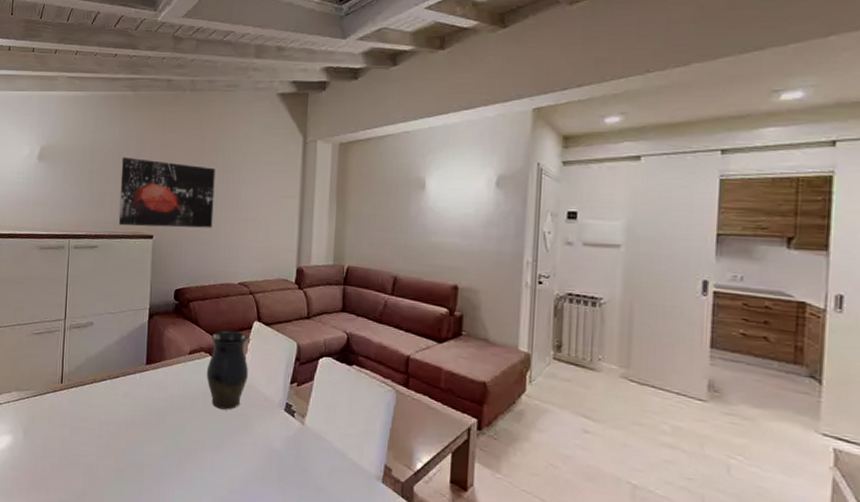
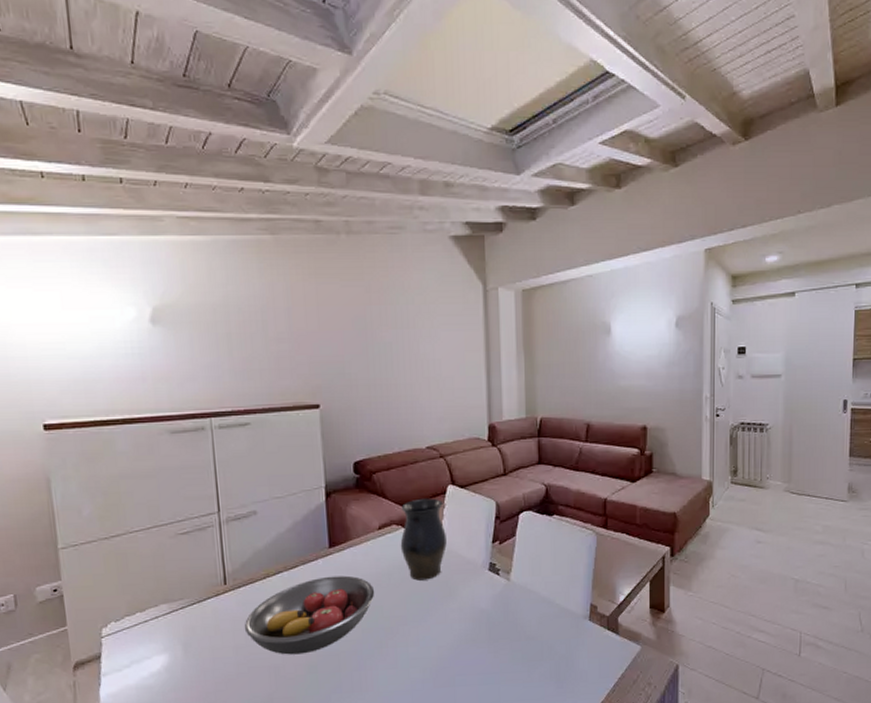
fruit bowl: none [72,390,180,459] -> present [245,575,375,655]
wall art: present [118,157,216,228] -> none [267,315,390,397]

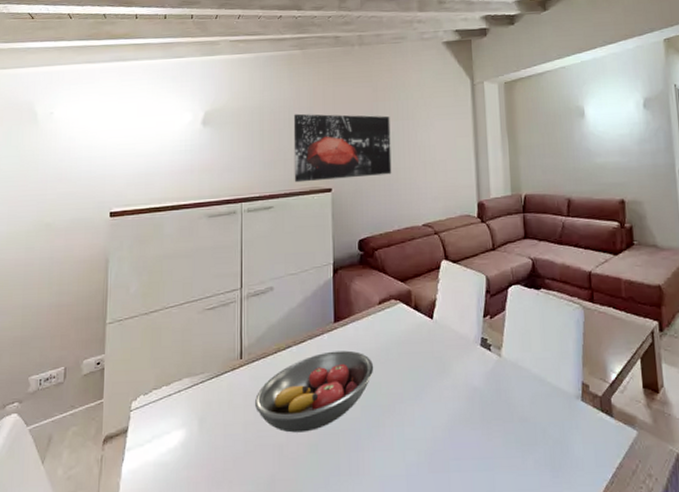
wall art: none [267,315,390,397] -> present [293,113,392,183]
vase: present [400,498,447,581] -> none [398,273,441,356]

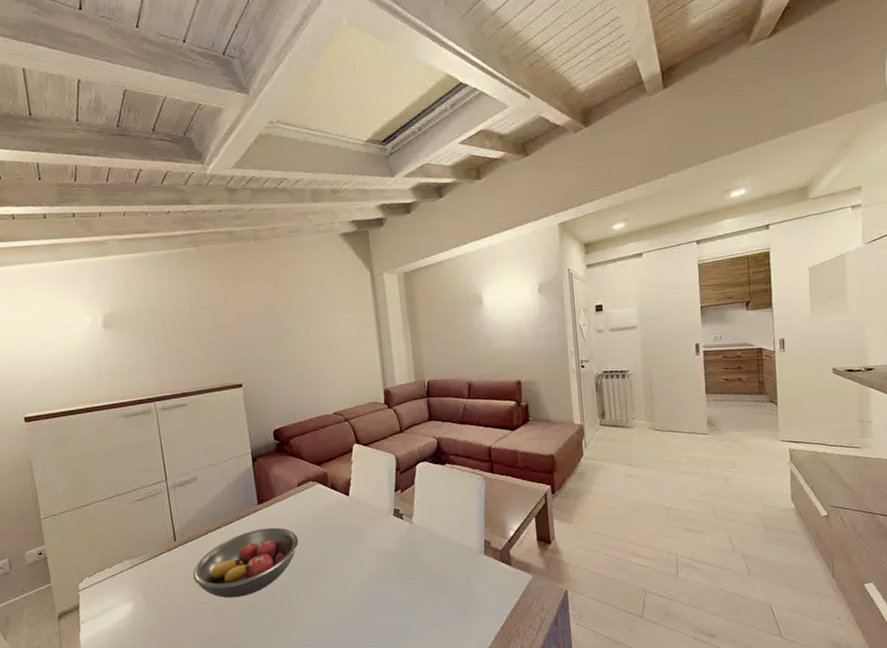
wall art: present [293,113,392,183] -> none [195,311,299,380]

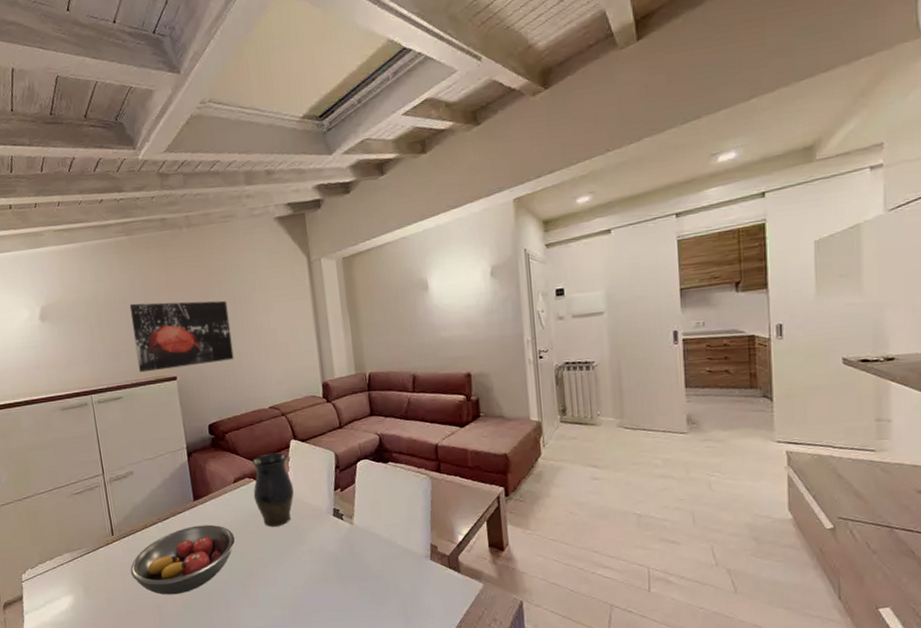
wall art: none [195,311,299,380] -> present [129,300,234,373]
vase: none [315,456,356,528] -> present [251,452,294,527]

